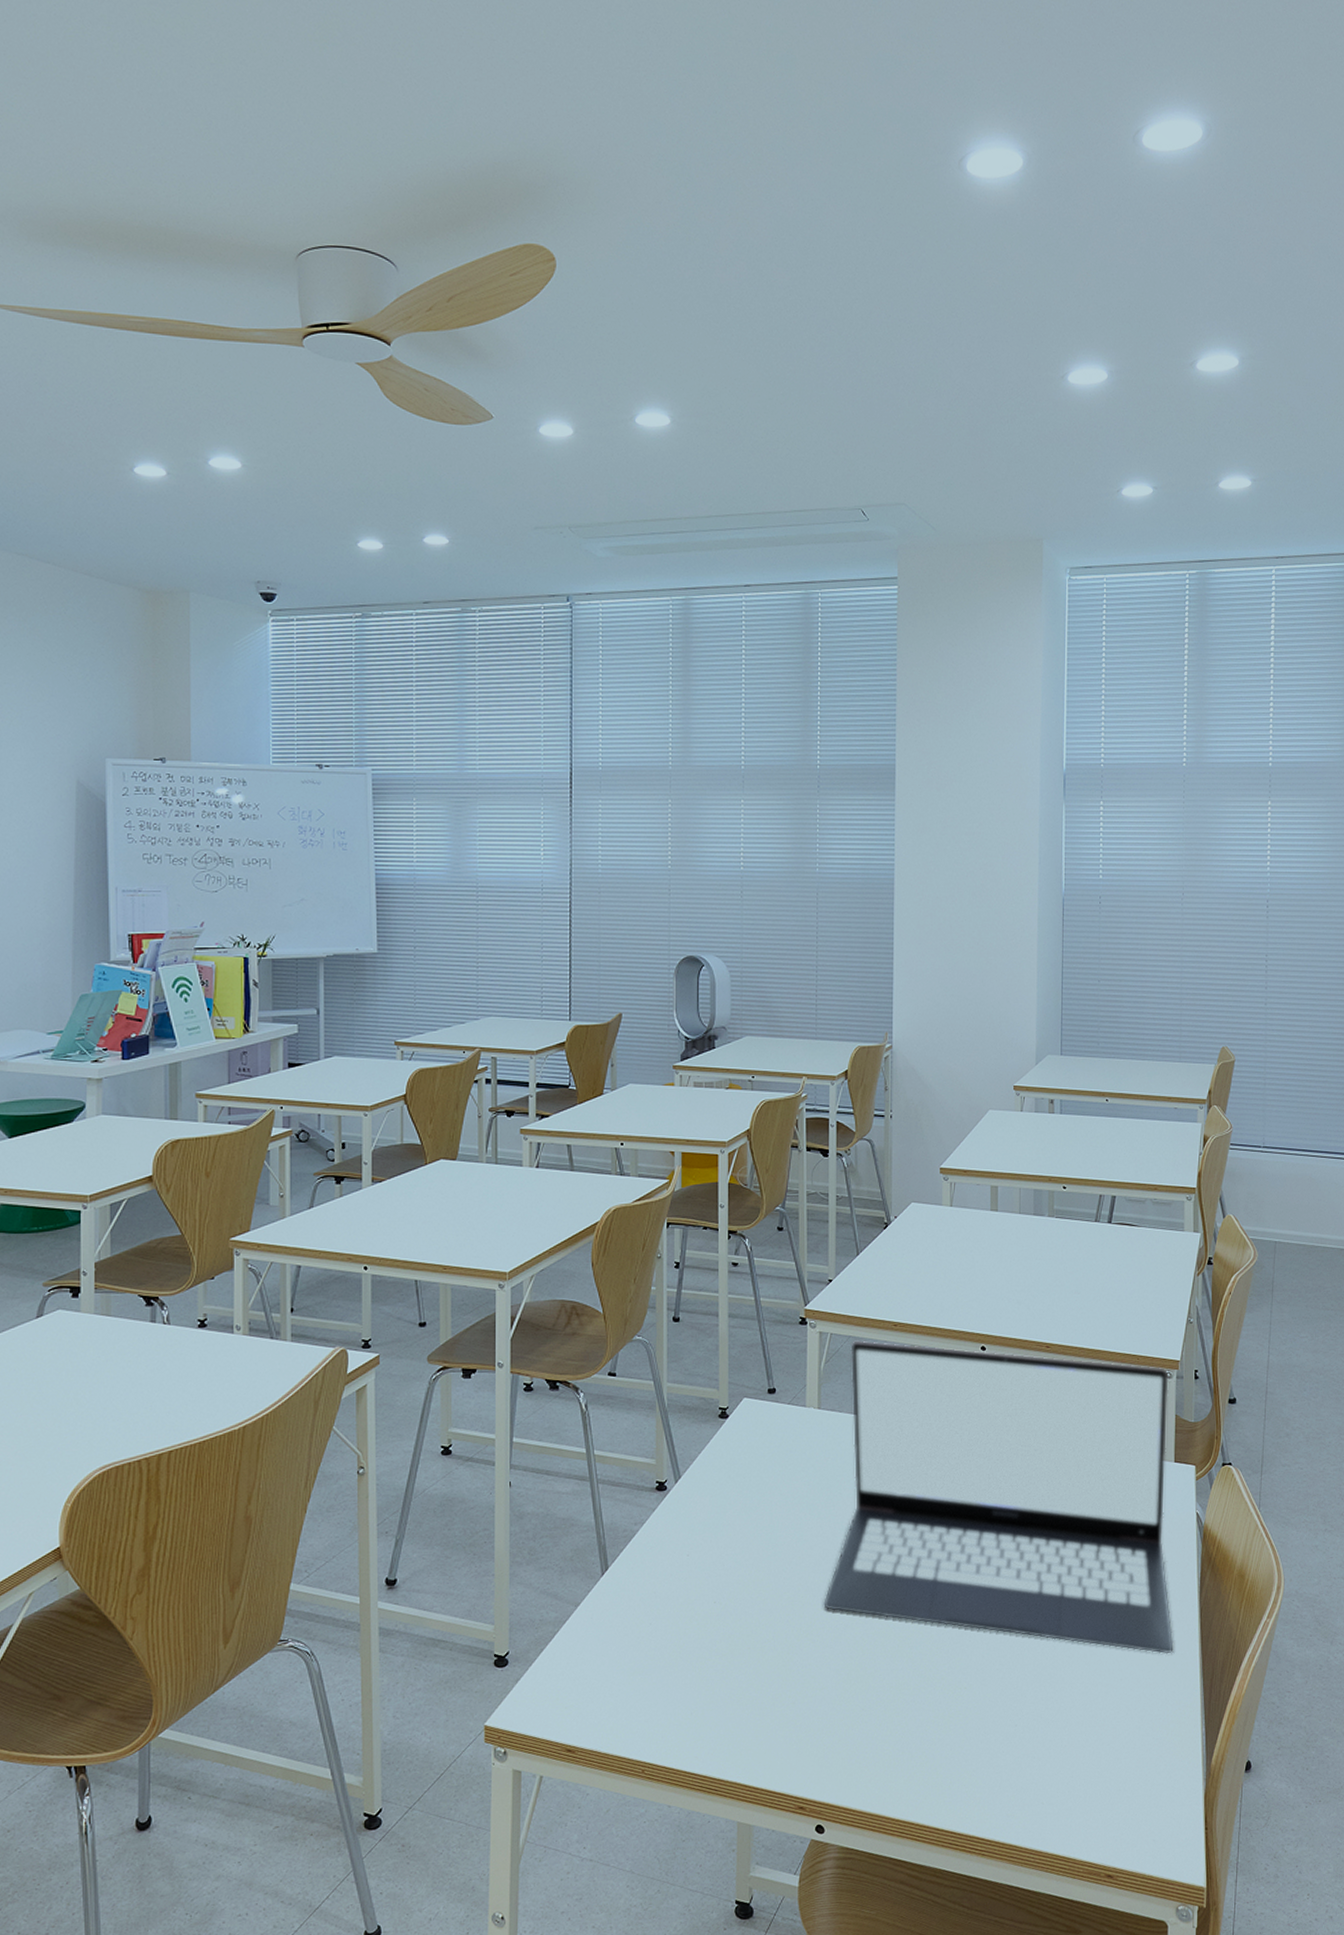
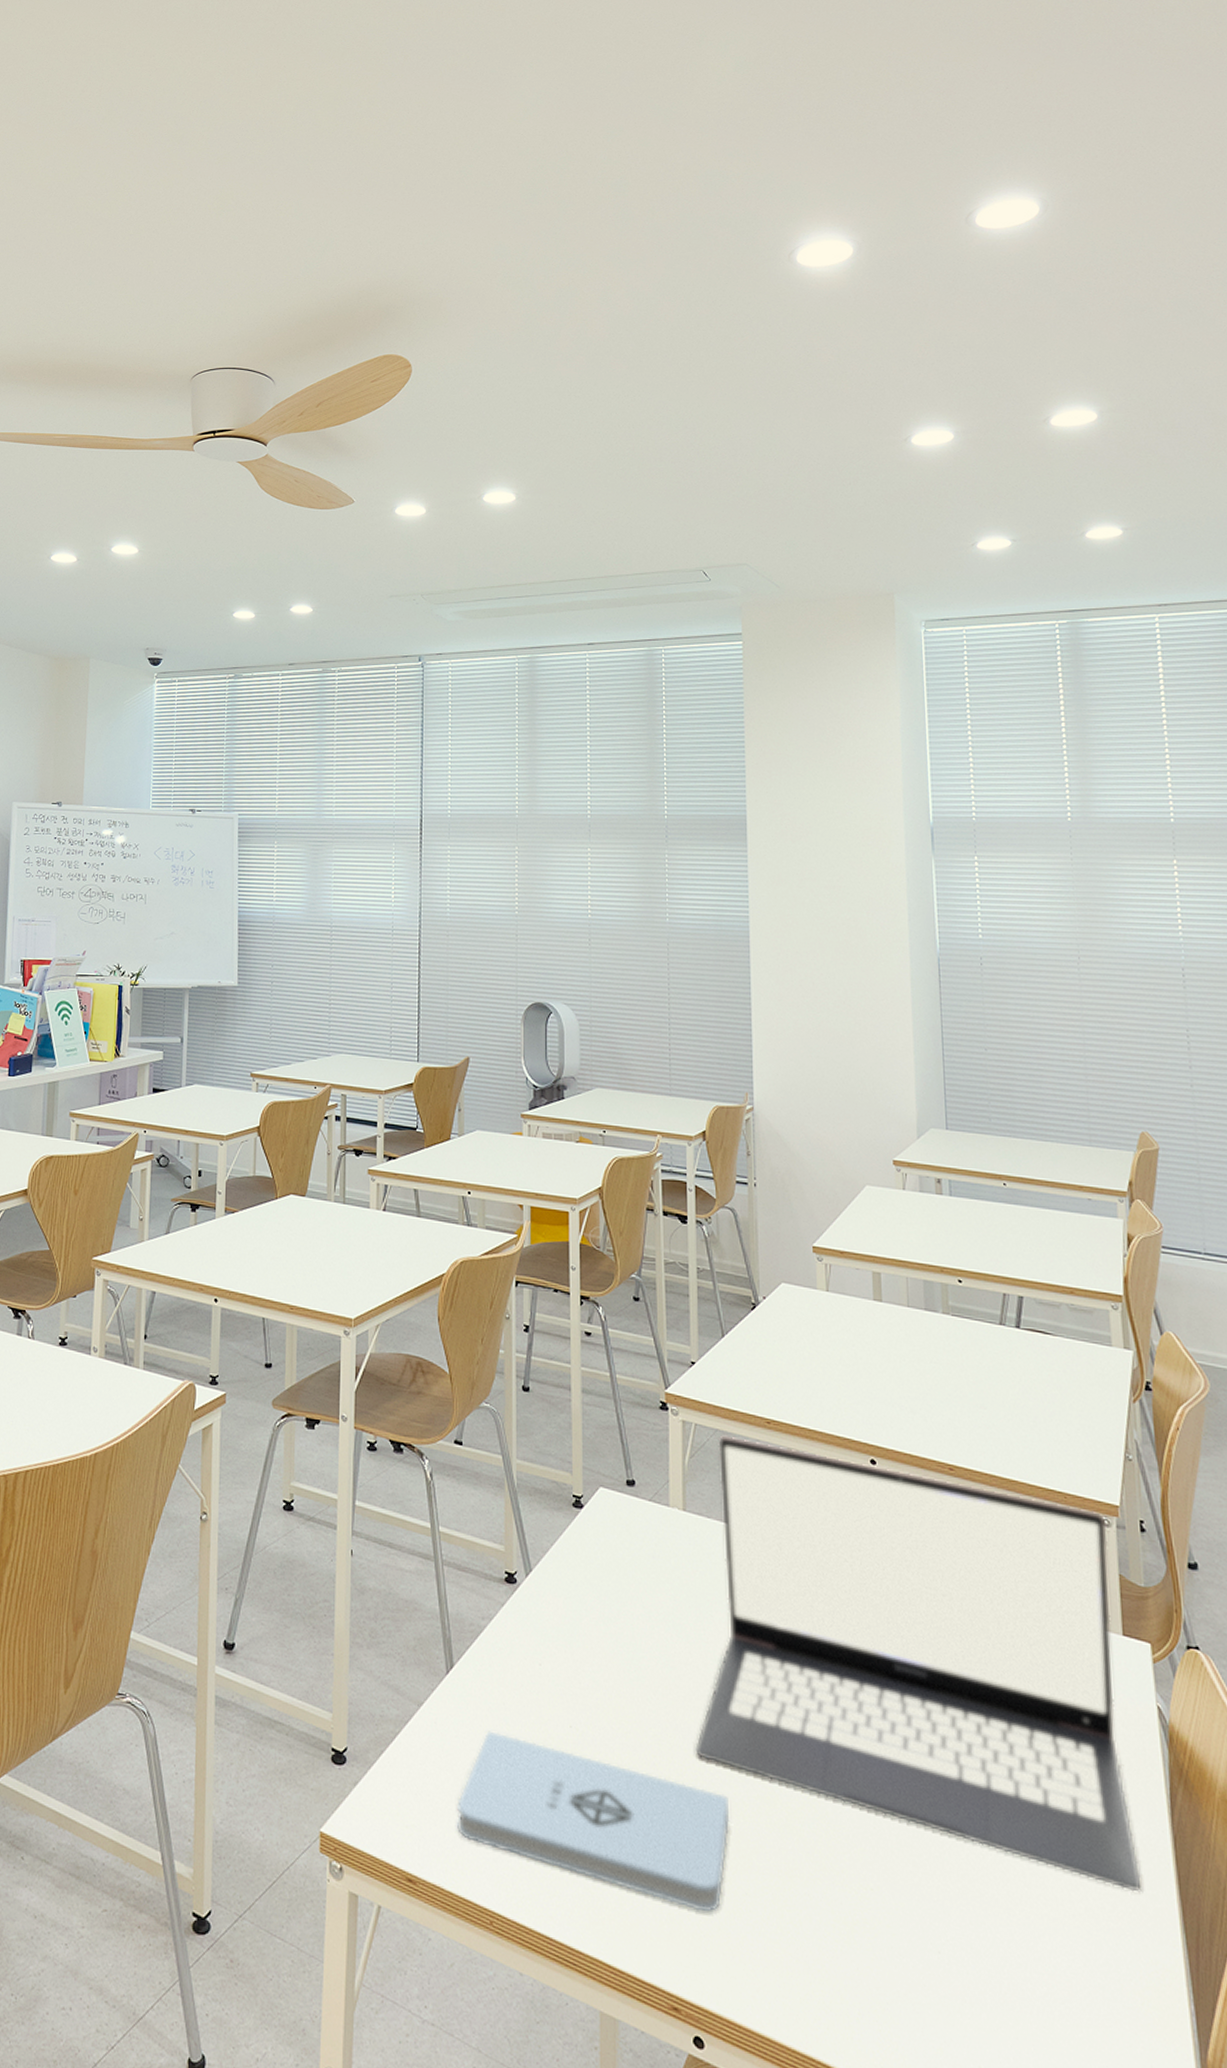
notepad: none [612,1616,851,1730] -> present [457,1730,730,1913]

